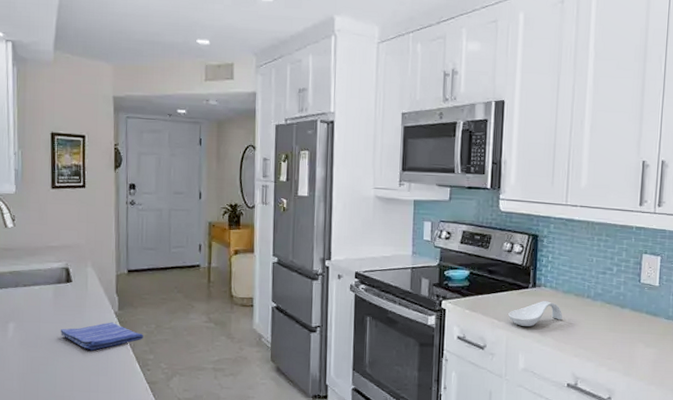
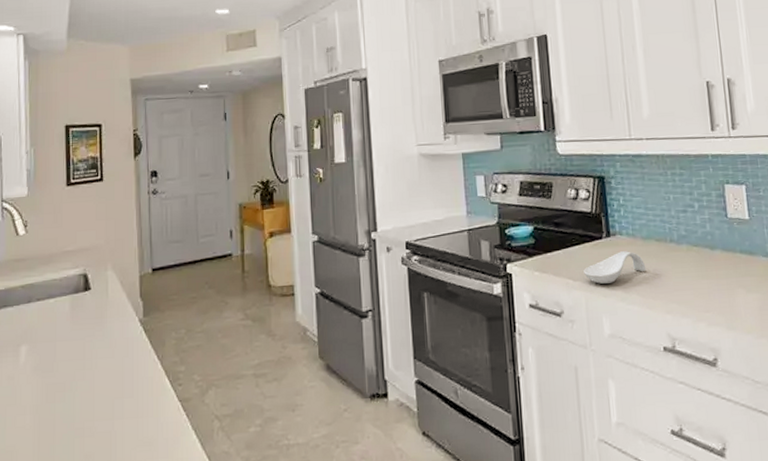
dish towel: present [61,322,143,351] -> none [79,332,172,369]

